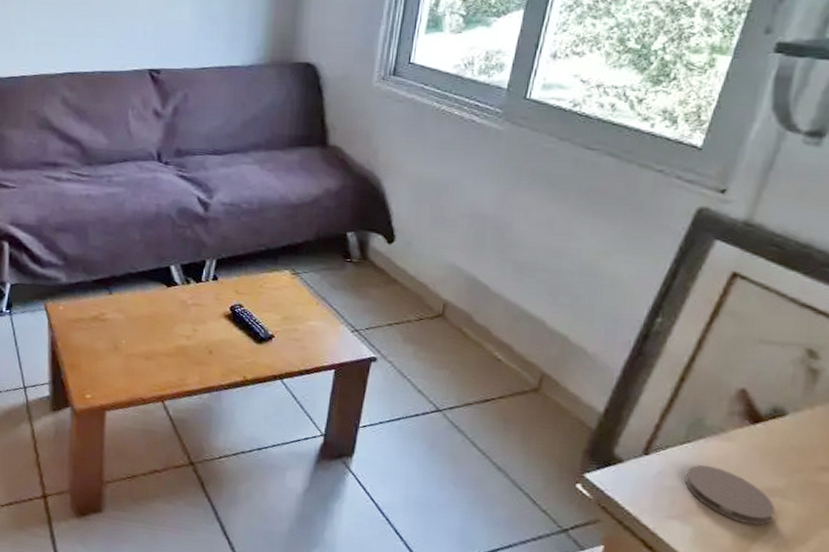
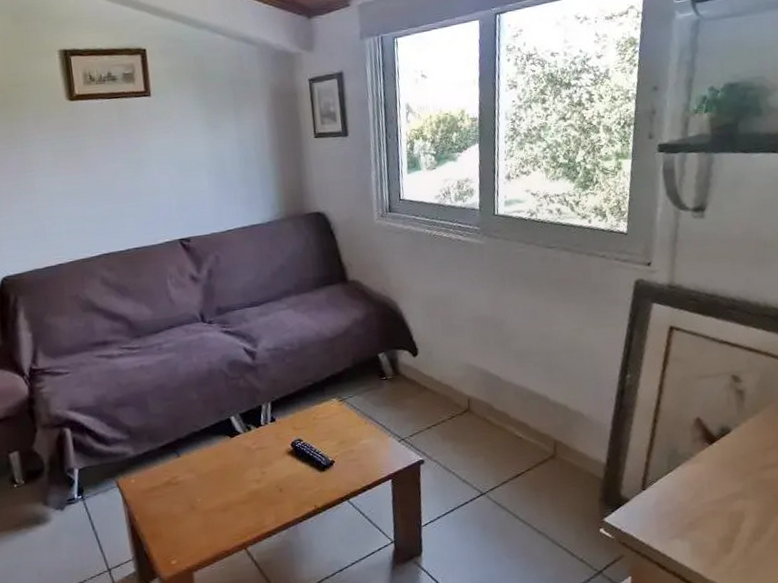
coaster: present [684,465,776,526] -> none [675,486,742,528]

